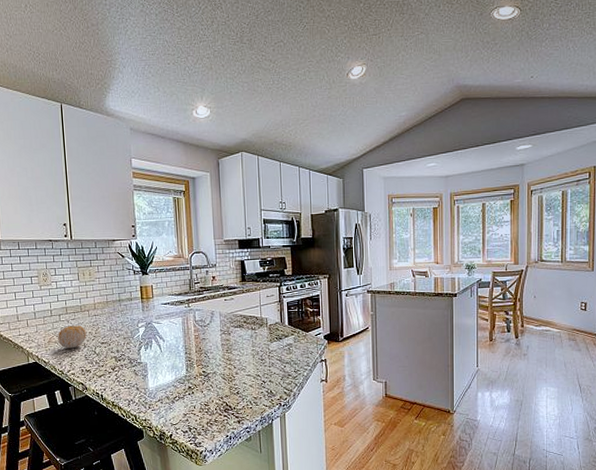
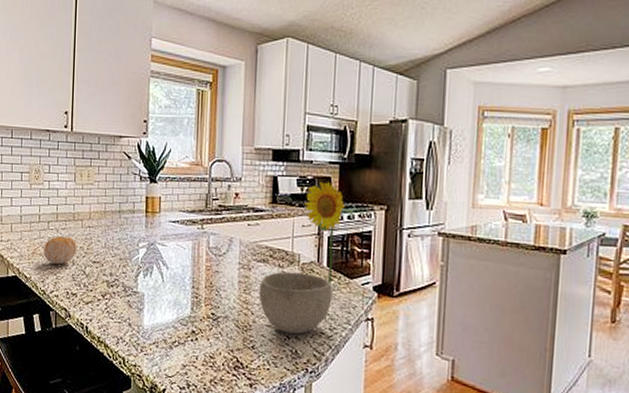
bowl: none [238,332,294,379] -> present [258,271,333,334]
flower: none [267,261,305,338] -> present [304,182,354,284]

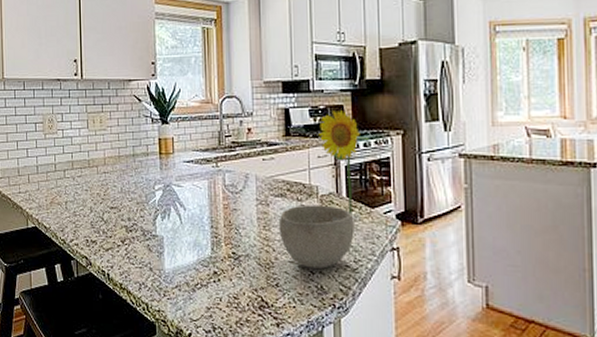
fruit: present [44,236,77,265] -> none [61,184,94,213]

